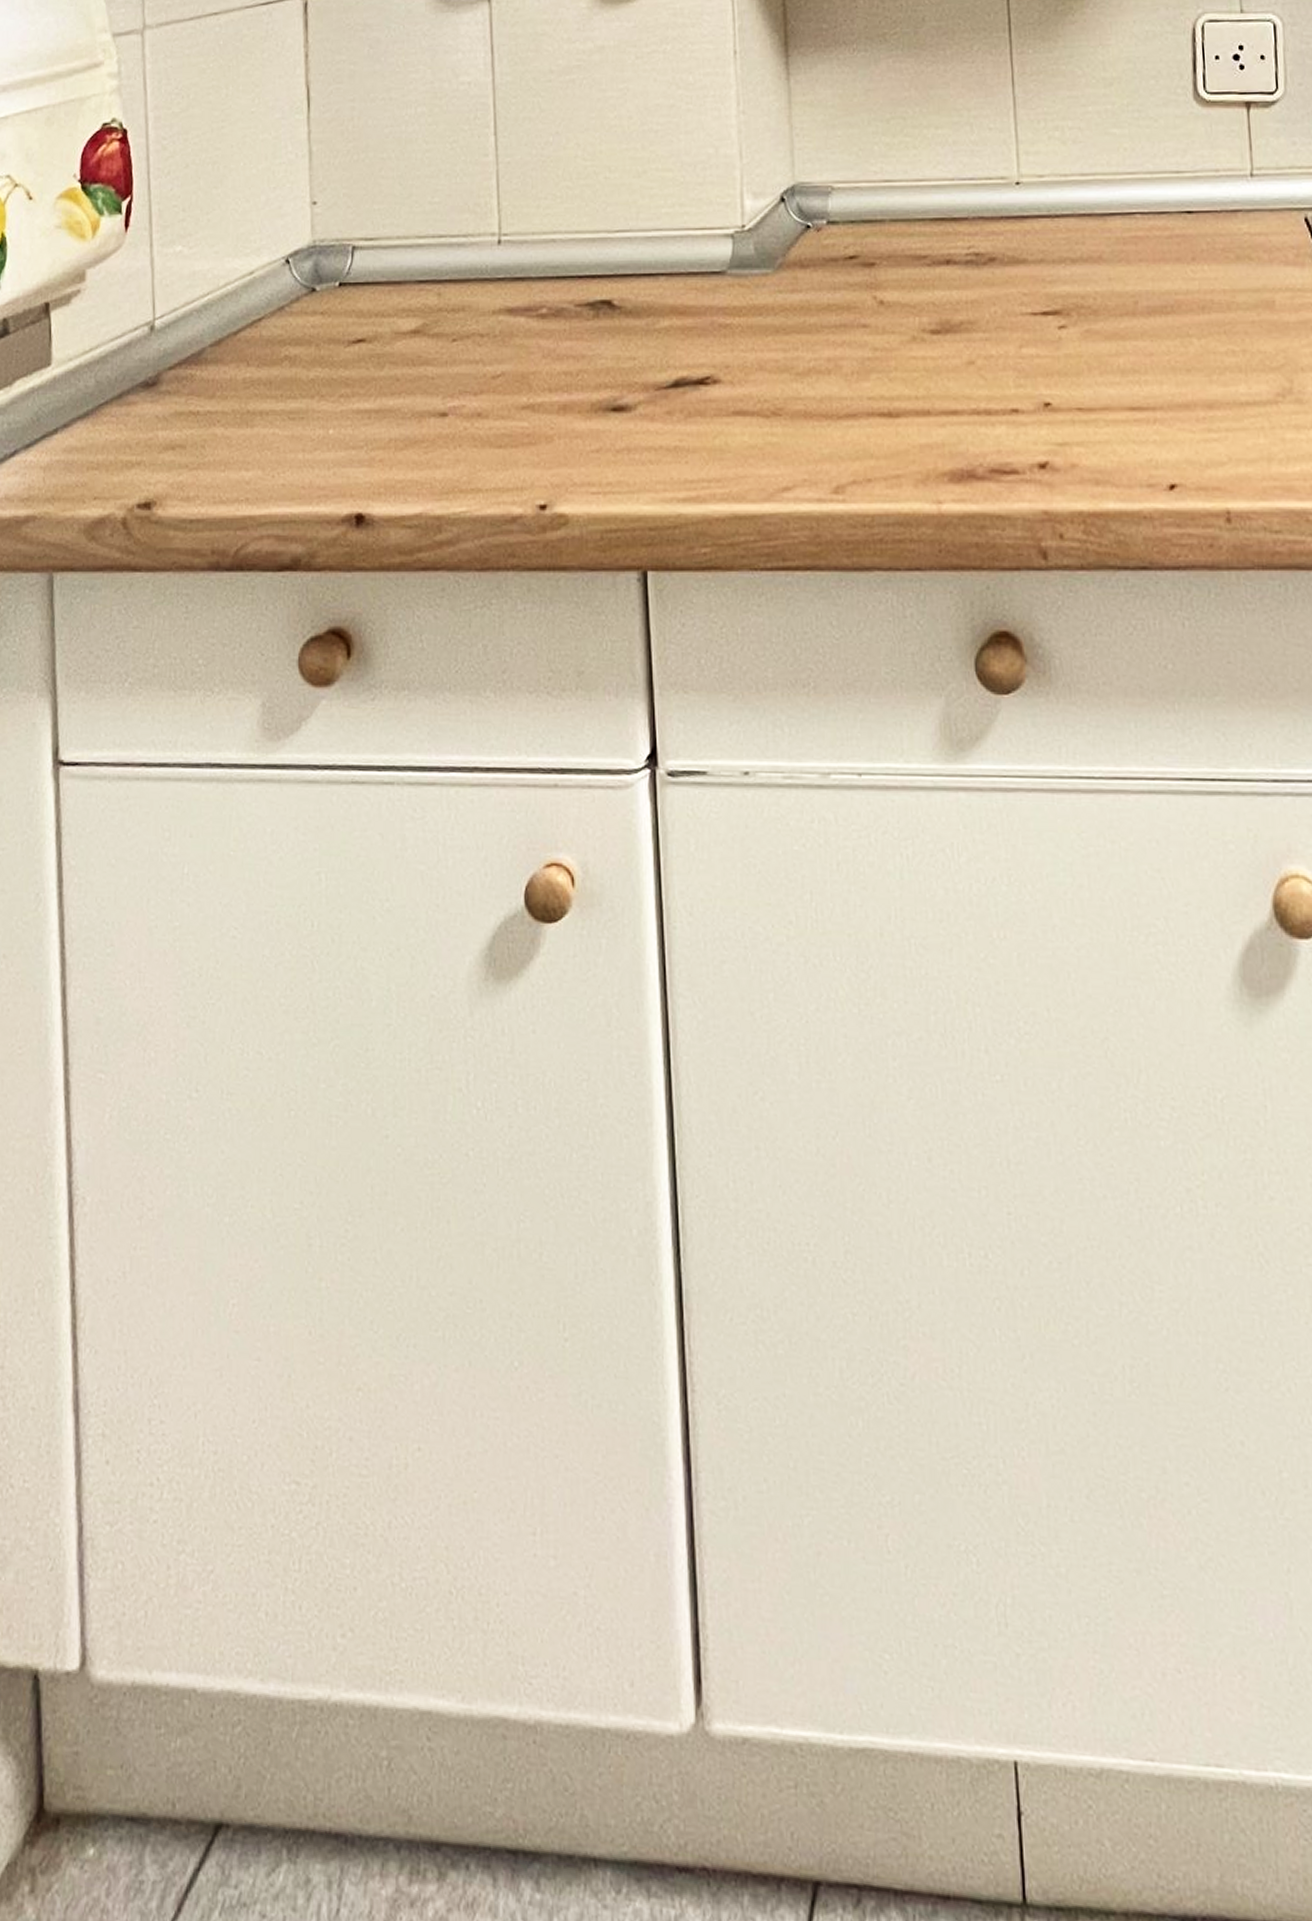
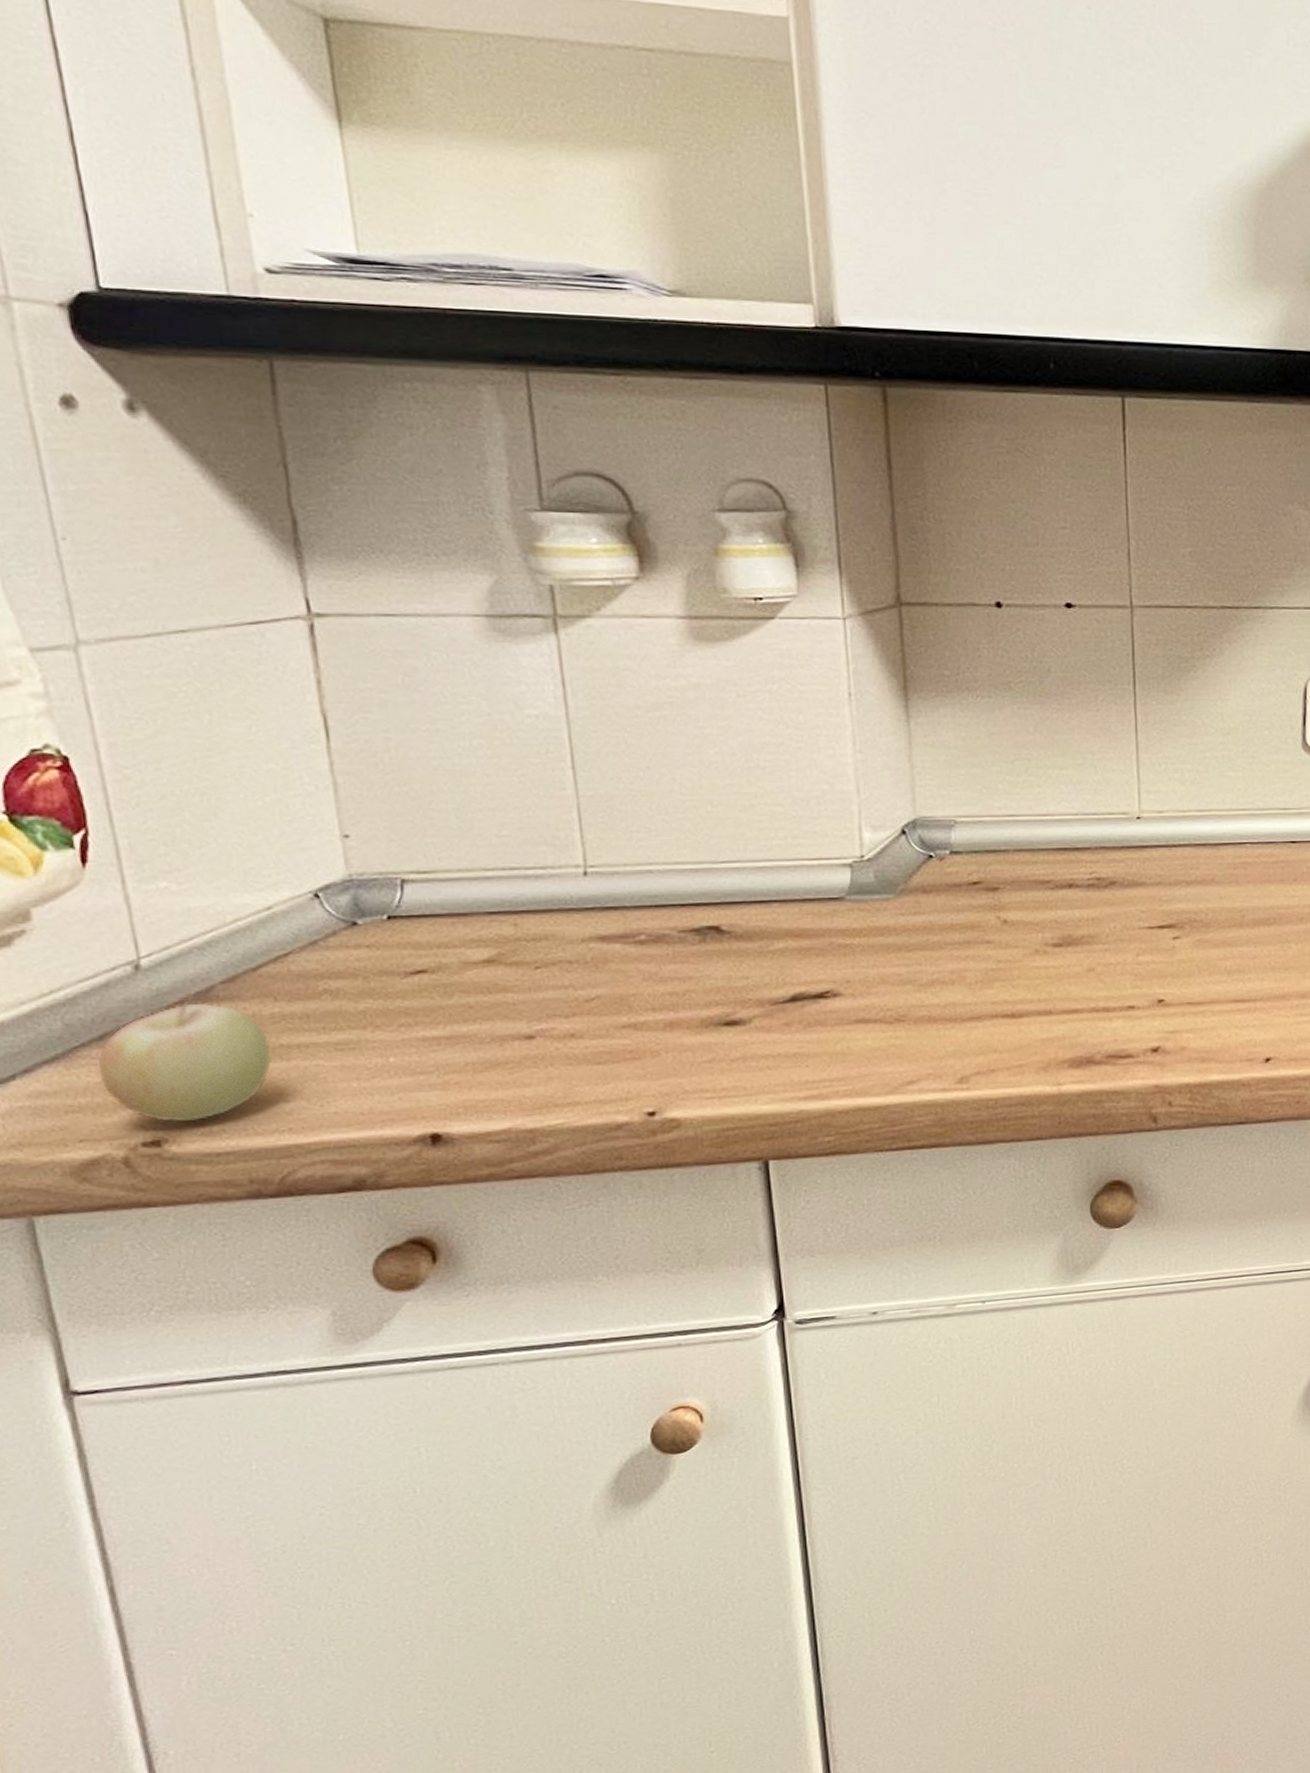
fruit: none [114,353,241,486] -> present [97,991,272,1122]

